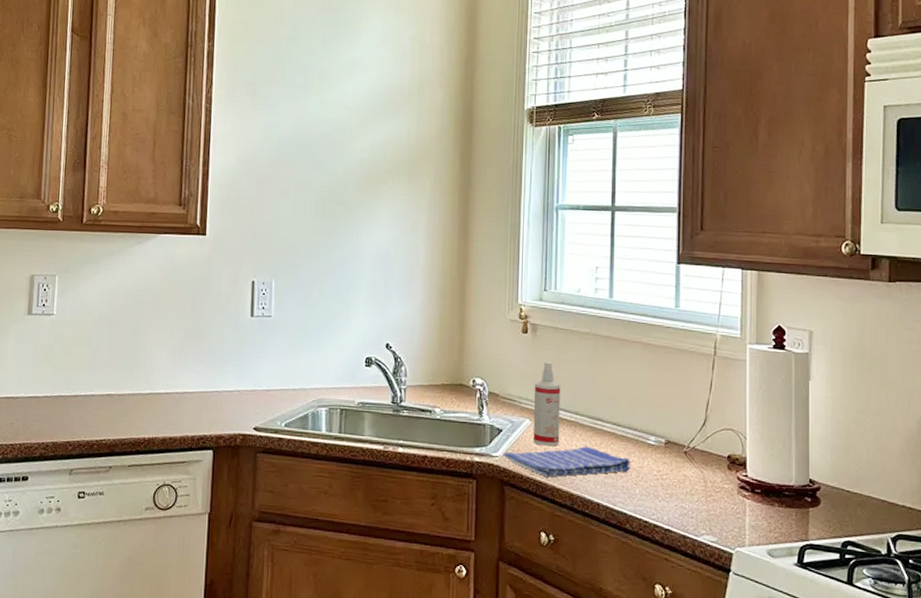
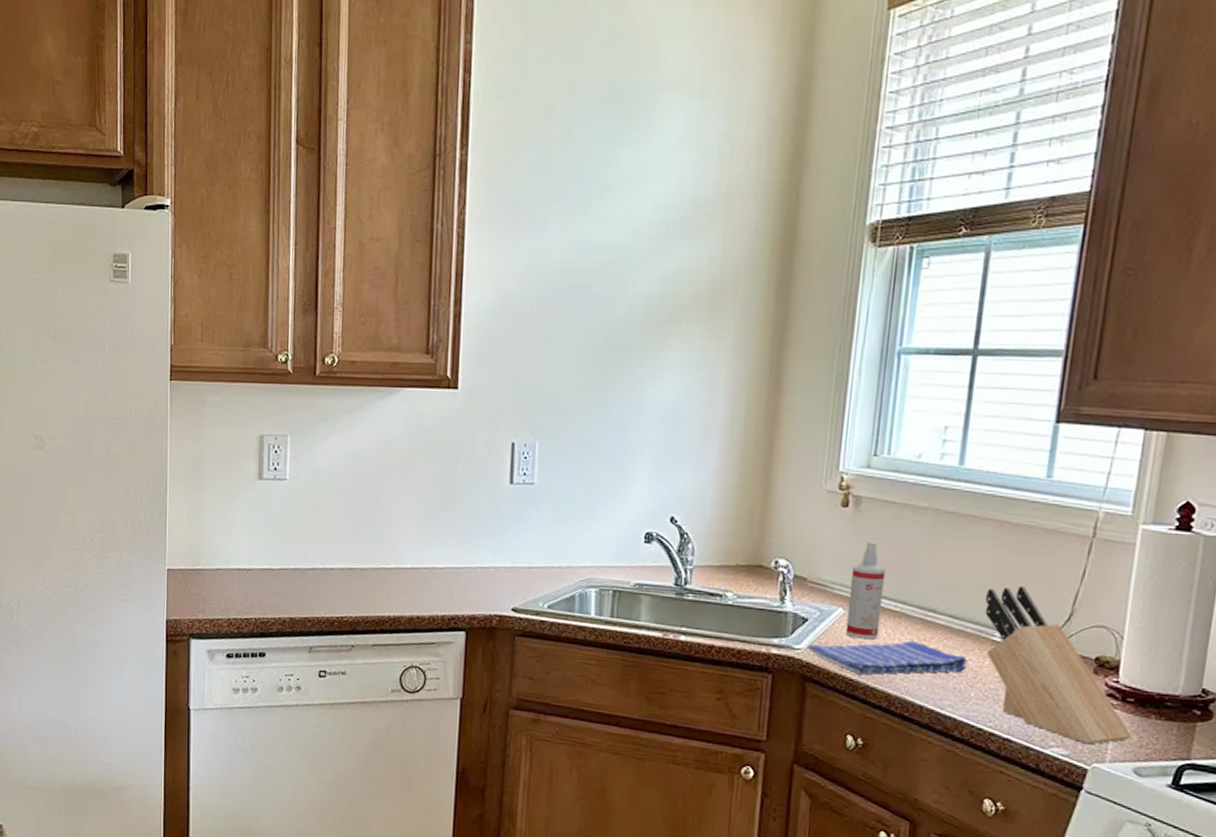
knife block: none [639,397,763,531] -> present [984,586,1132,745]

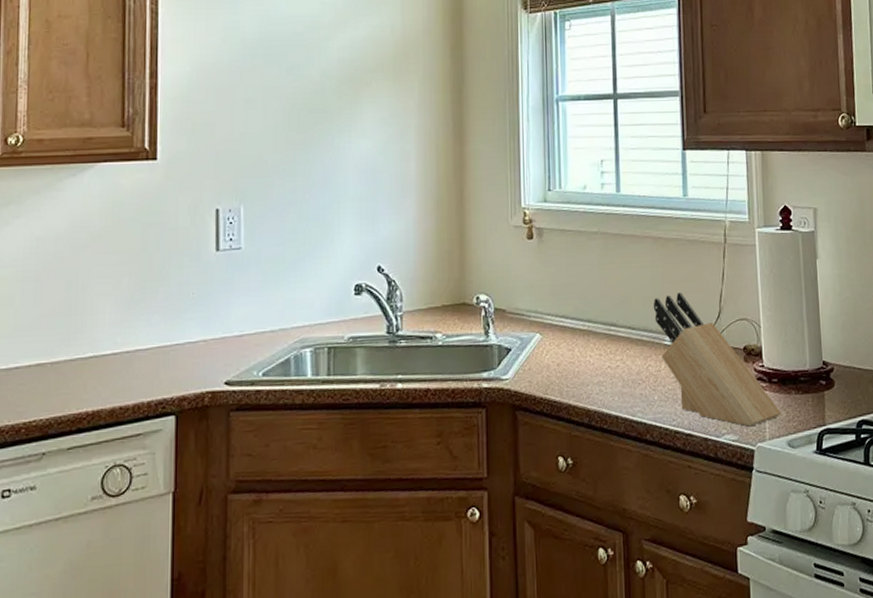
dish towel: present [807,640,967,675] -> none [513,355,648,395]
spray bottle: present [845,542,886,640] -> none [543,268,573,361]

